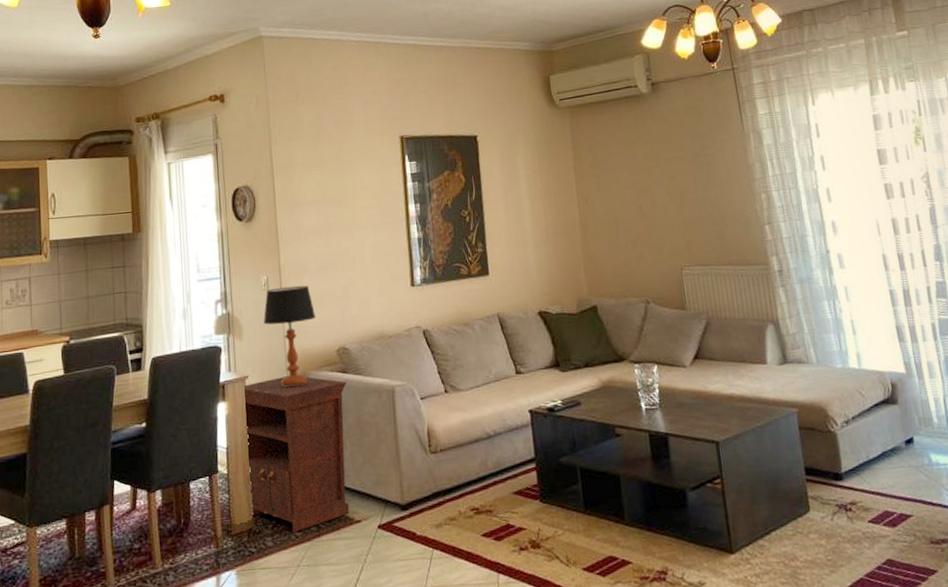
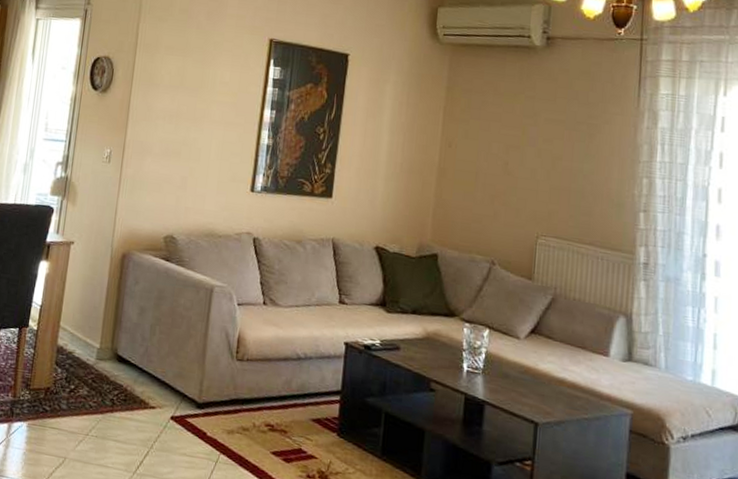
nightstand: present [244,376,350,532] -> none [51,249,167,402]
table lamp: present [263,285,317,388] -> none [98,163,151,264]

